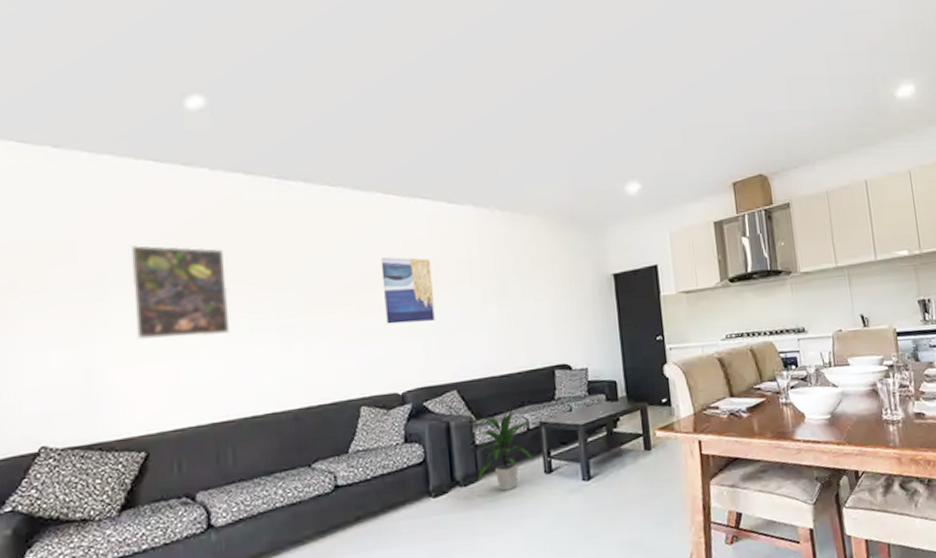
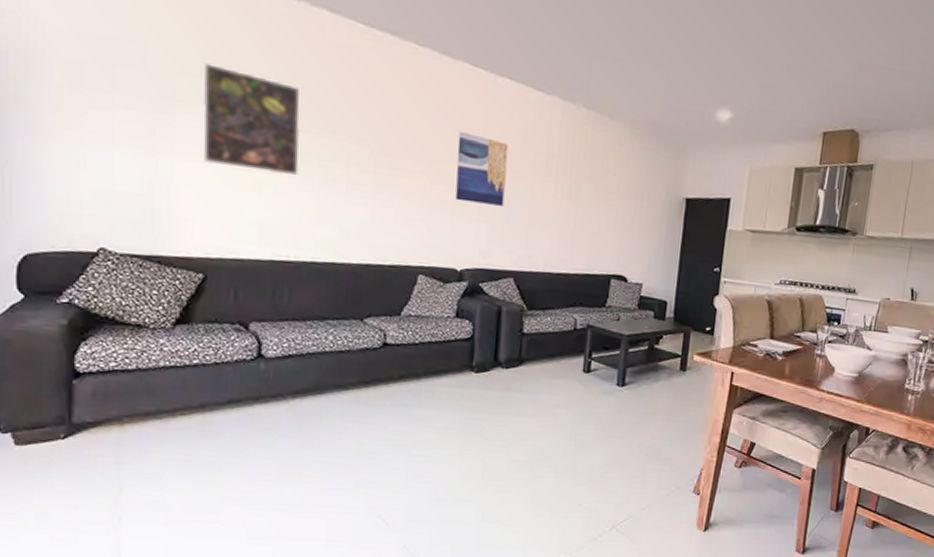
indoor plant: present [477,411,534,491] -> none [518,308,580,381]

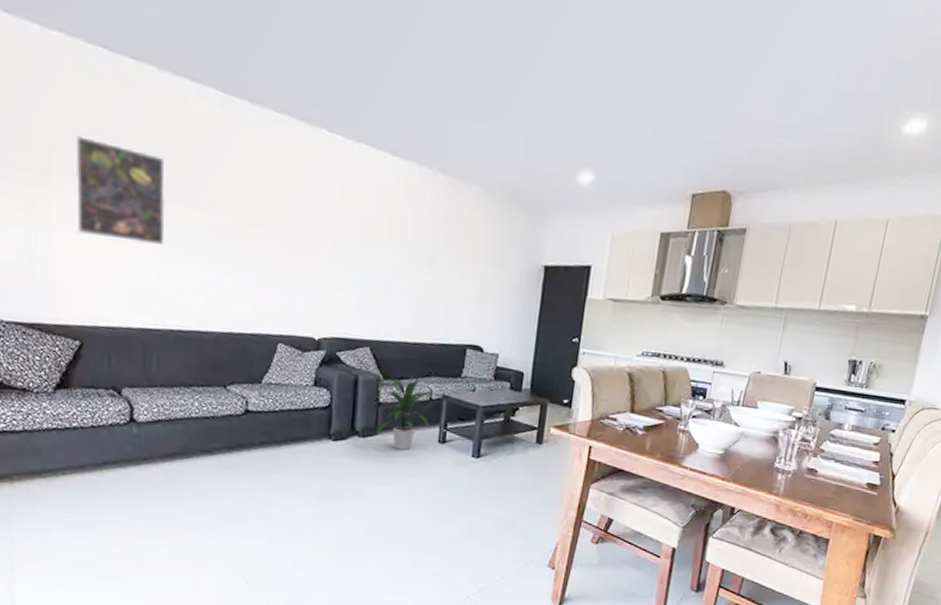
wall art: present [455,131,509,206] -> none [313,199,365,275]
indoor plant: none [518,308,580,381] -> present [374,378,436,450]

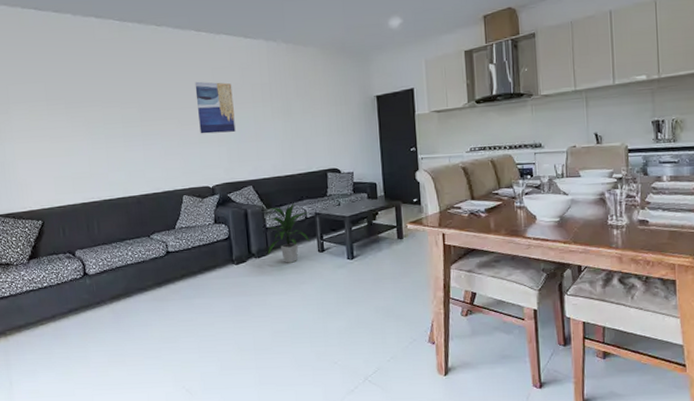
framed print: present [75,135,166,245] -> none [23,72,92,143]
wall art: none [313,199,365,275] -> present [195,81,237,134]

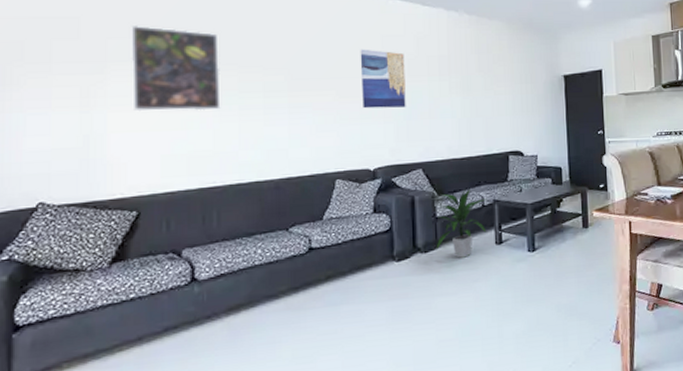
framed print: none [23,72,92,143] -> present [131,24,221,112]

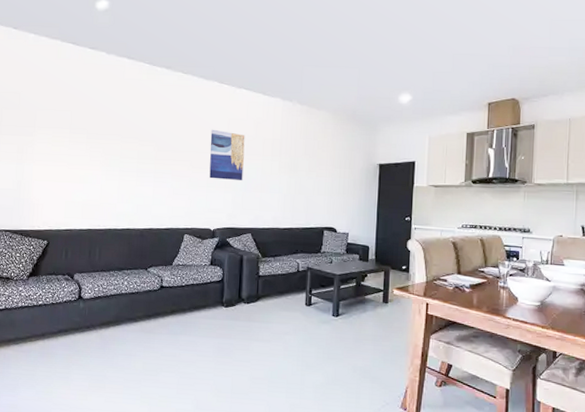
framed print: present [131,24,221,112] -> none [50,100,109,170]
indoor plant: present [436,189,487,258] -> none [256,255,302,313]

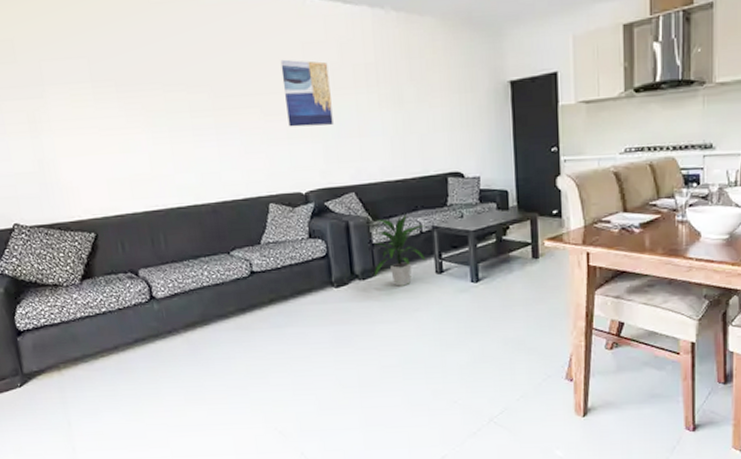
indoor plant: none [256,255,302,313] -> present [374,214,426,286]

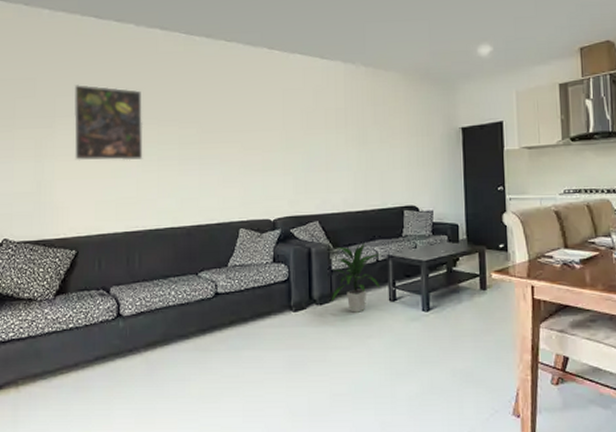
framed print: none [58,44,152,136] -> present [73,83,143,161]
wall art: present [280,59,335,127] -> none [263,102,305,161]

